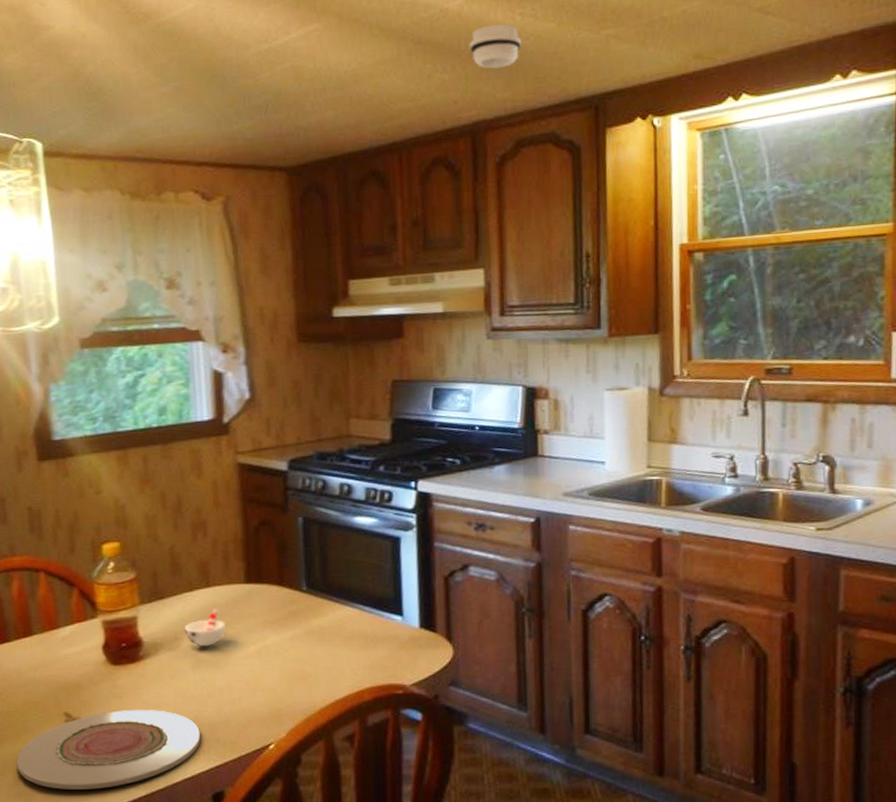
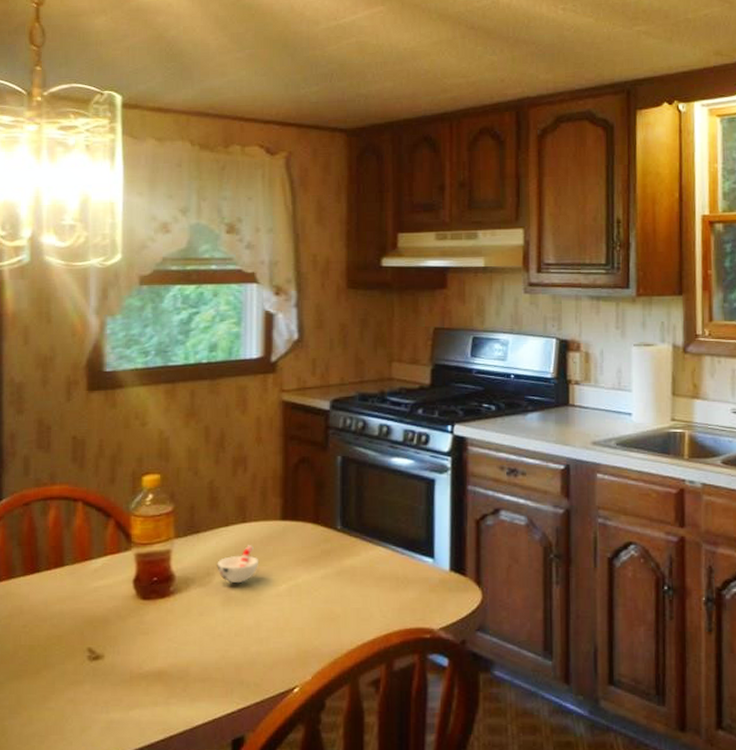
plate: present [16,710,202,790] -> none [33,647,226,732]
smoke detector: present [469,24,521,69] -> none [517,16,563,54]

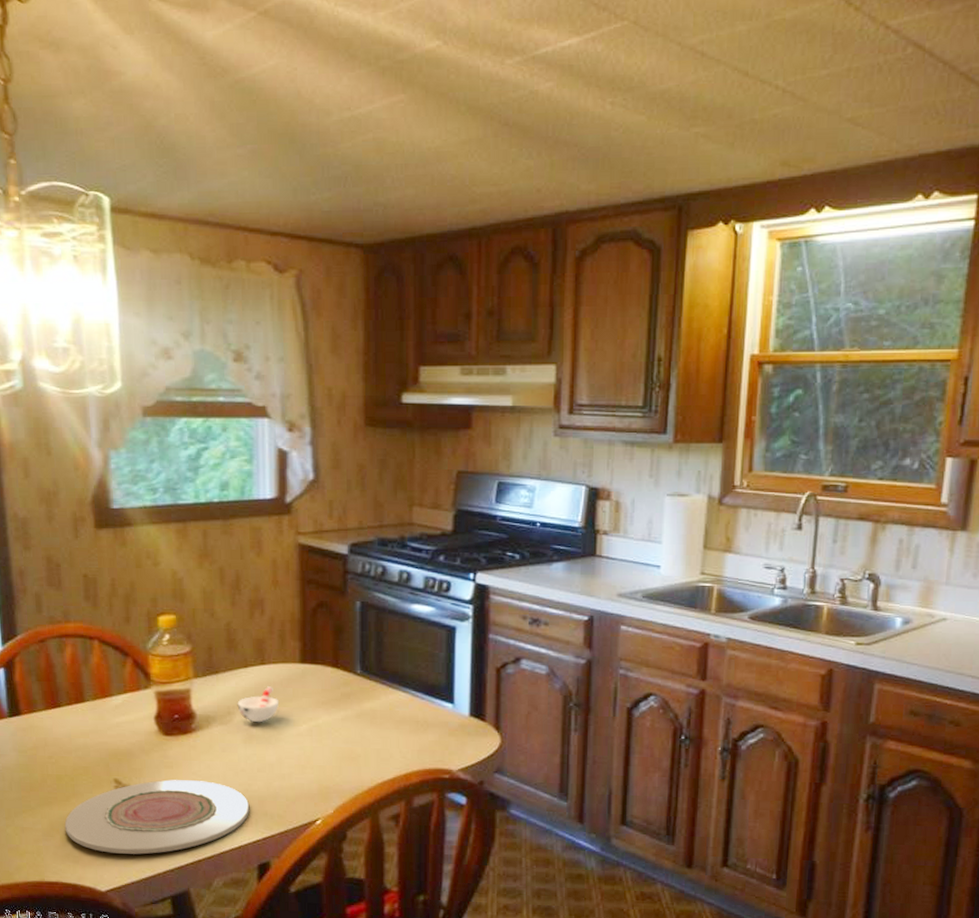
plate: none [33,647,226,732] -> present [64,780,250,855]

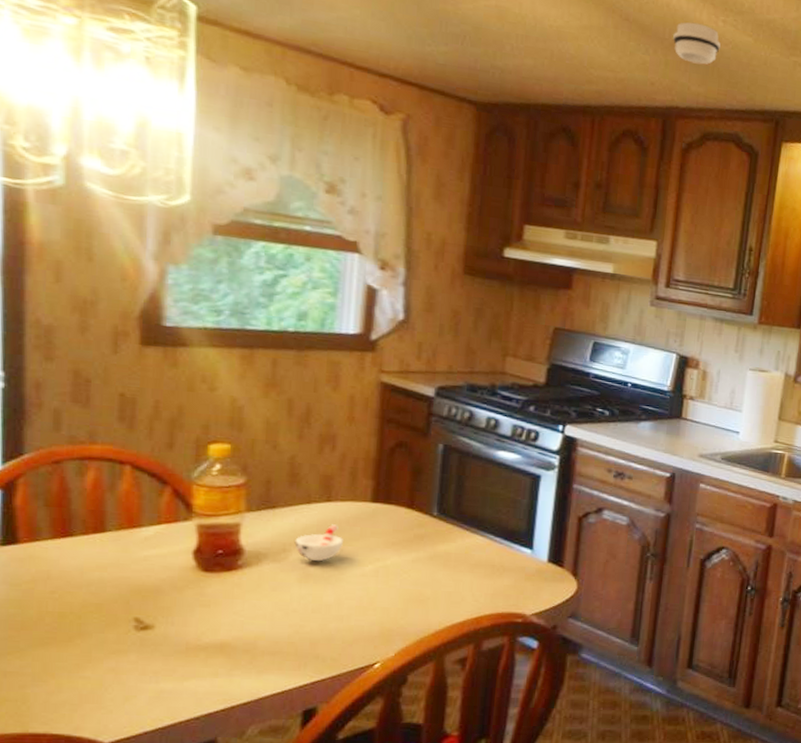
plate: present [64,780,250,855] -> none [63,619,299,701]
smoke detector: none [557,111,610,159] -> present [673,22,721,65]

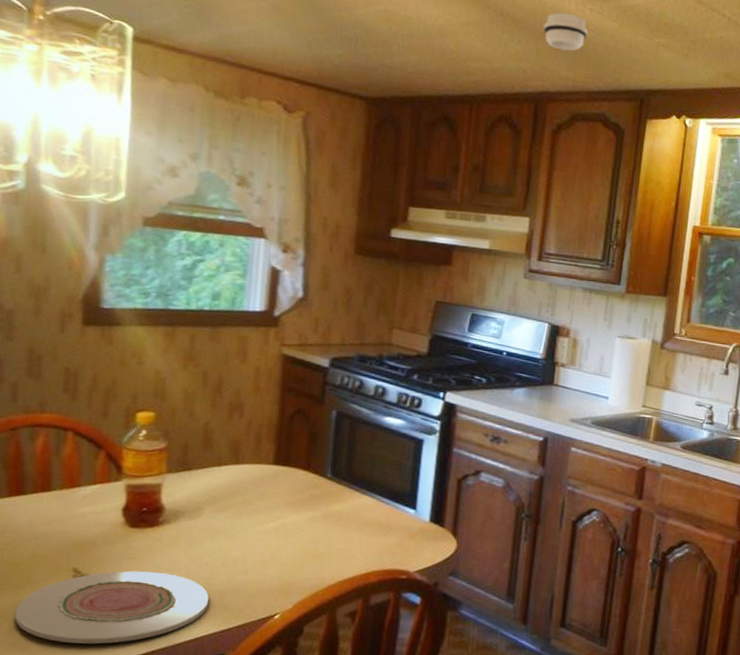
plate: none [63,619,299,701] -> present [14,571,210,644]
cup: present [295,524,343,562] -> none [207,485,249,519]

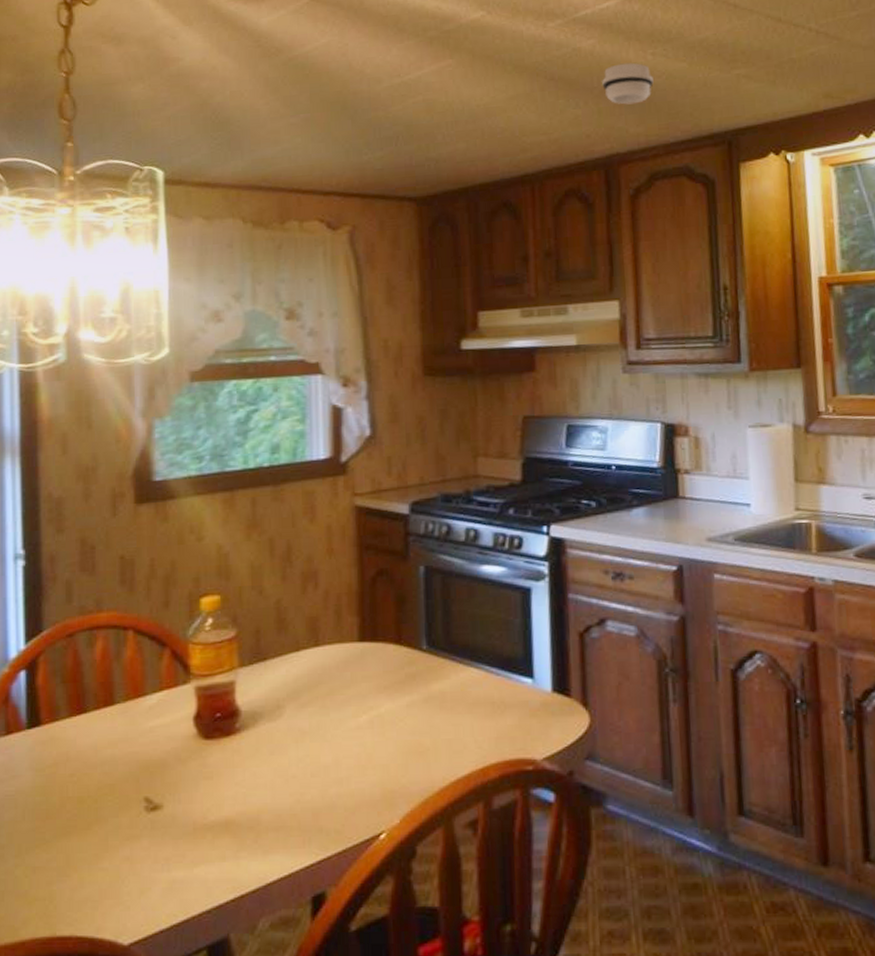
plate: present [14,571,210,644] -> none [84,793,302,894]

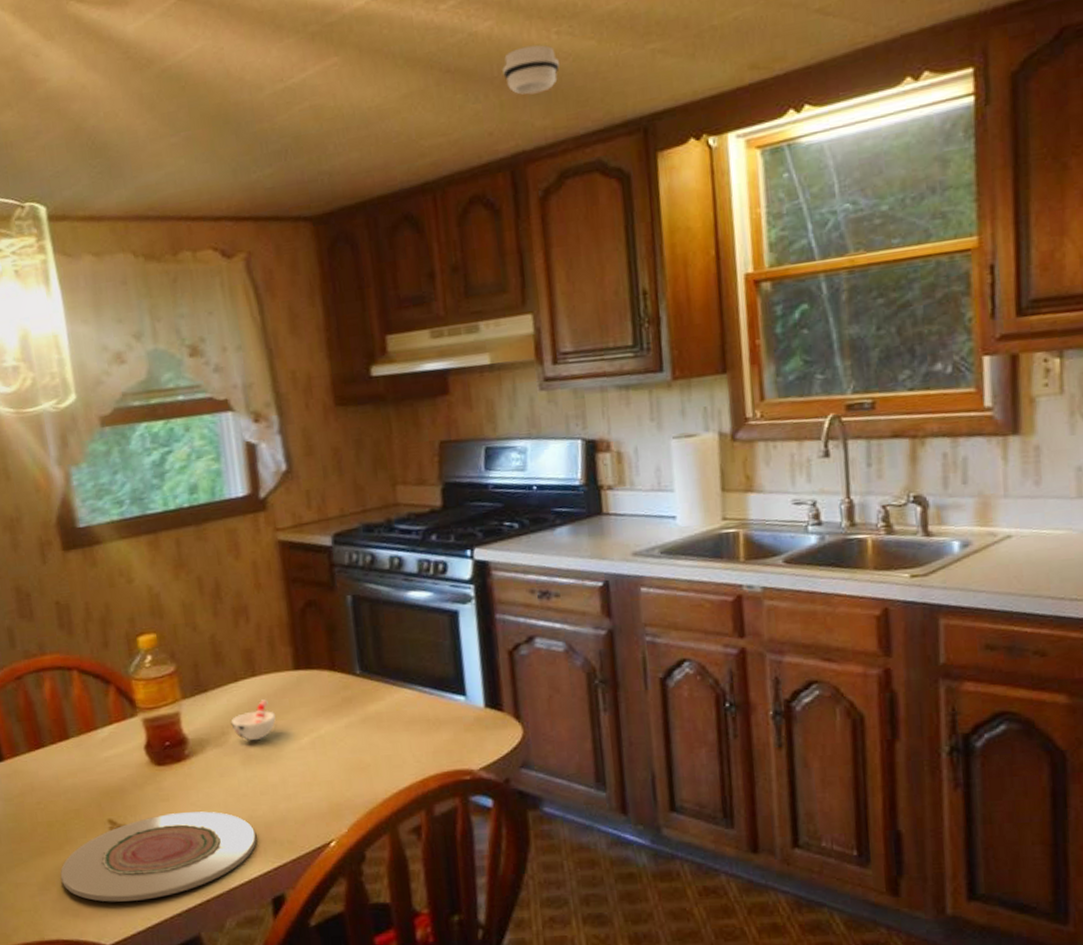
plate: none [84,793,302,894] -> present [60,811,257,902]
cup: none [288,671,335,717] -> present [231,699,276,742]

